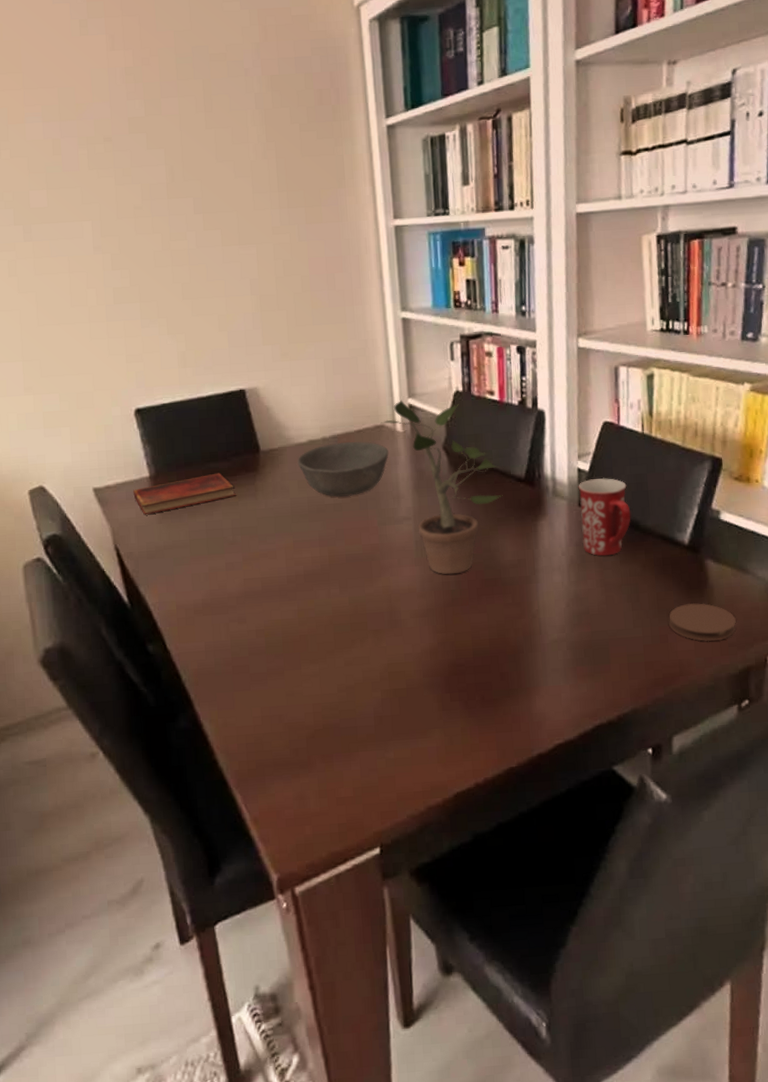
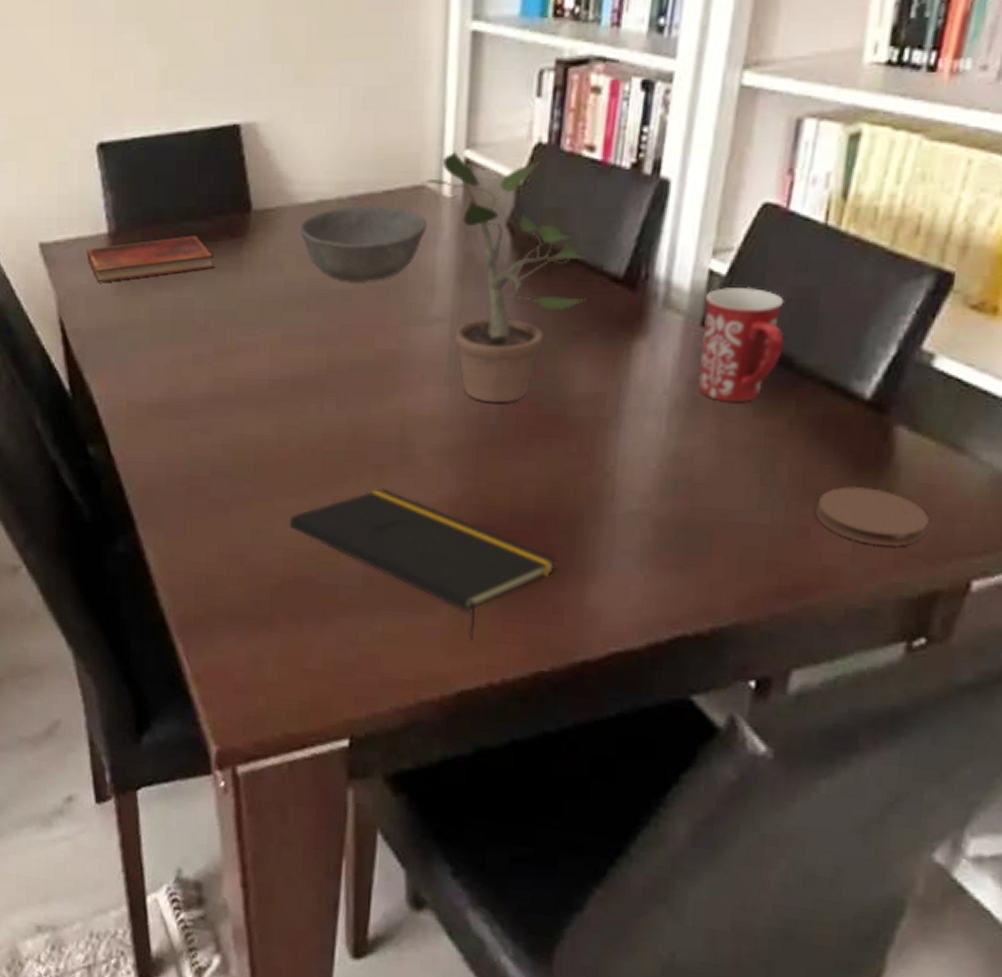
notepad: none [314,647,510,753] -> present [289,488,557,641]

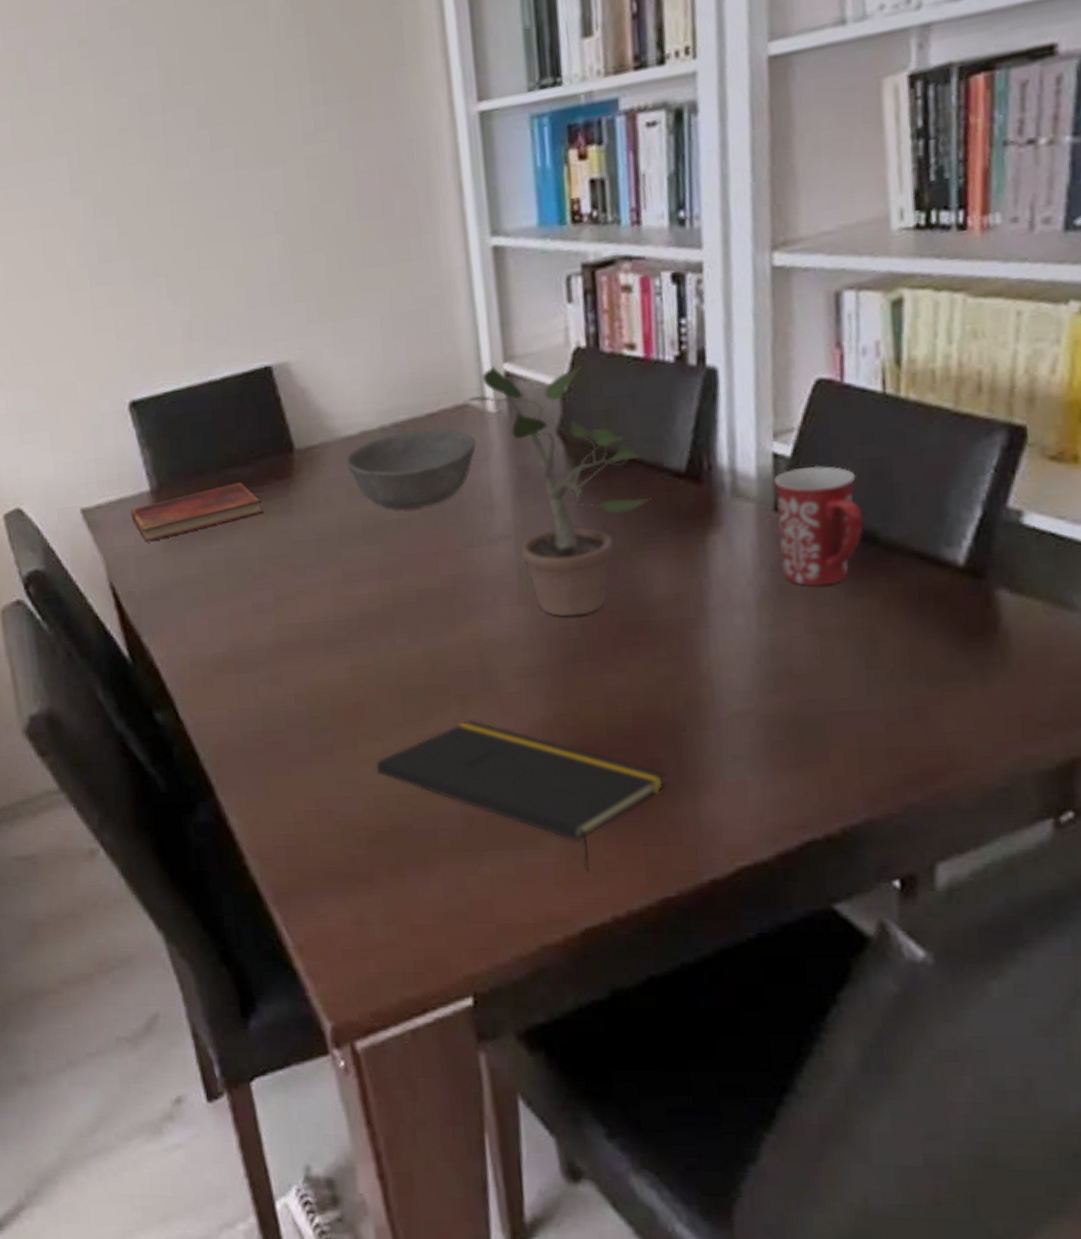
coaster: present [816,485,929,546] -> none [930,657,1051,719]

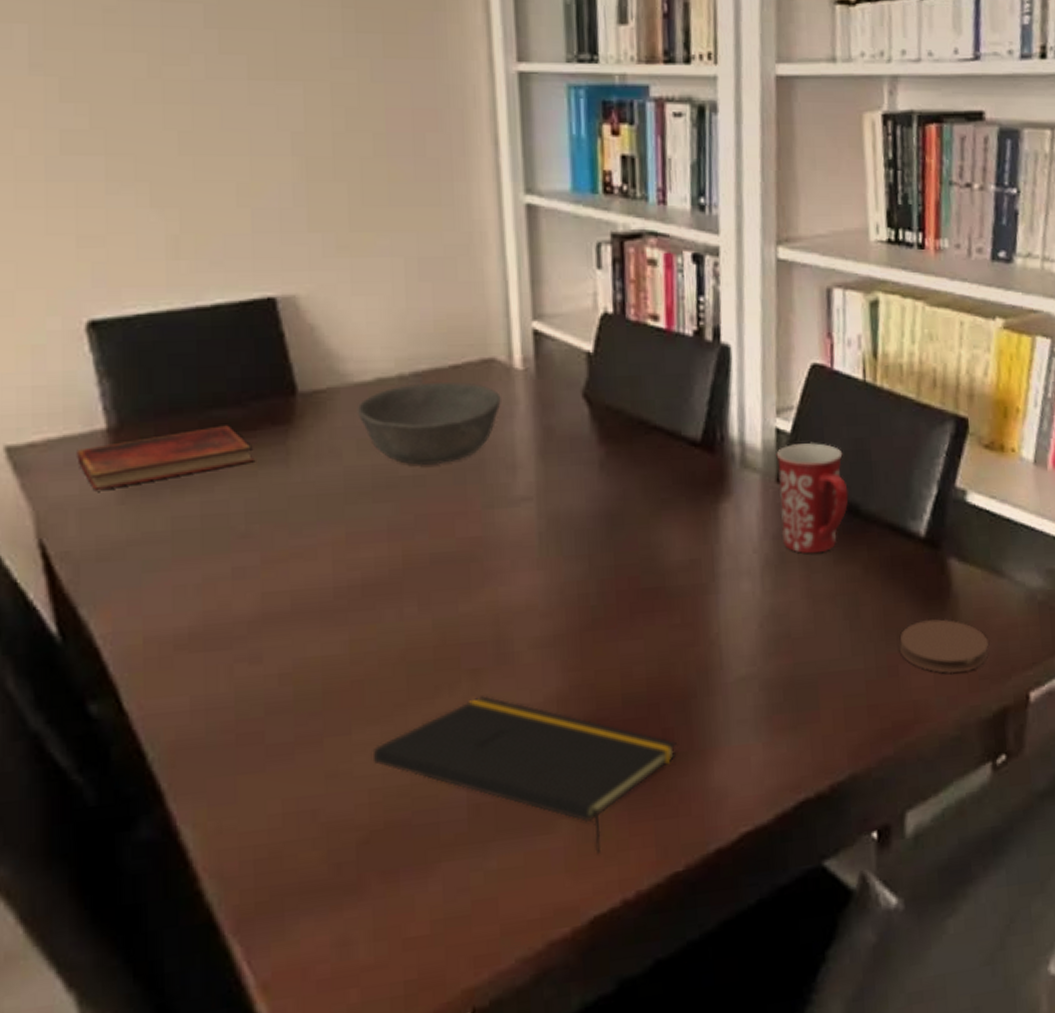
potted plant: present [463,365,651,617] -> none [489,322,670,583]
coaster: none [930,657,1051,719] -> present [900,619,989,674]

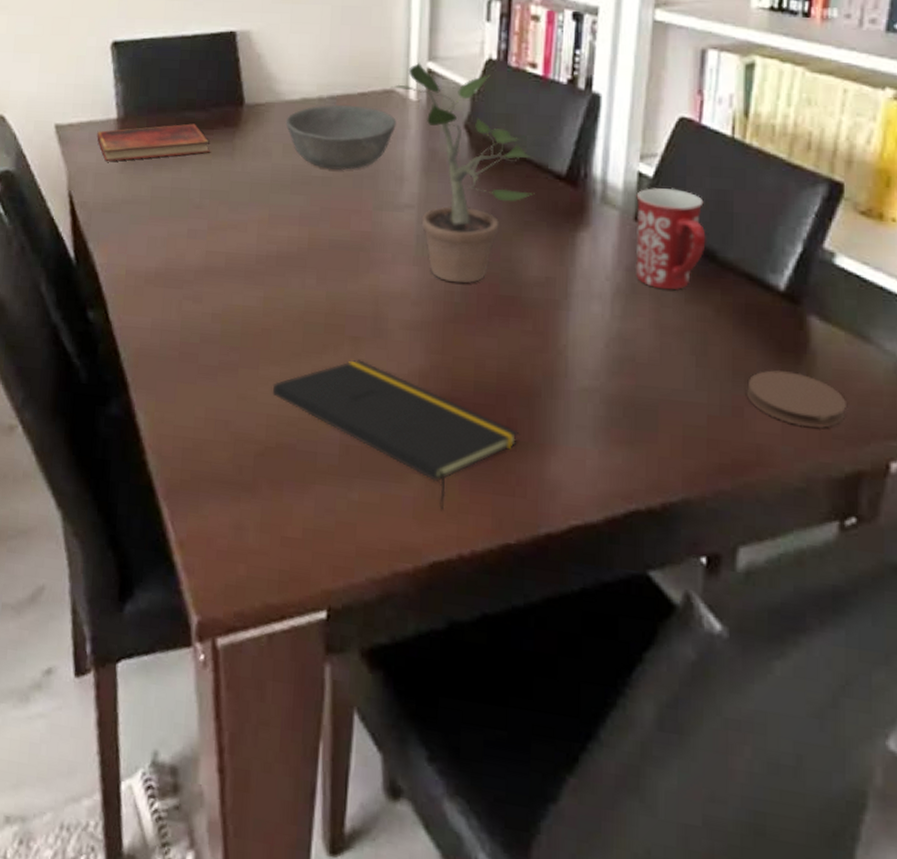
potted plant: none [489,322,670,583] -> present [390,62,535,284]

